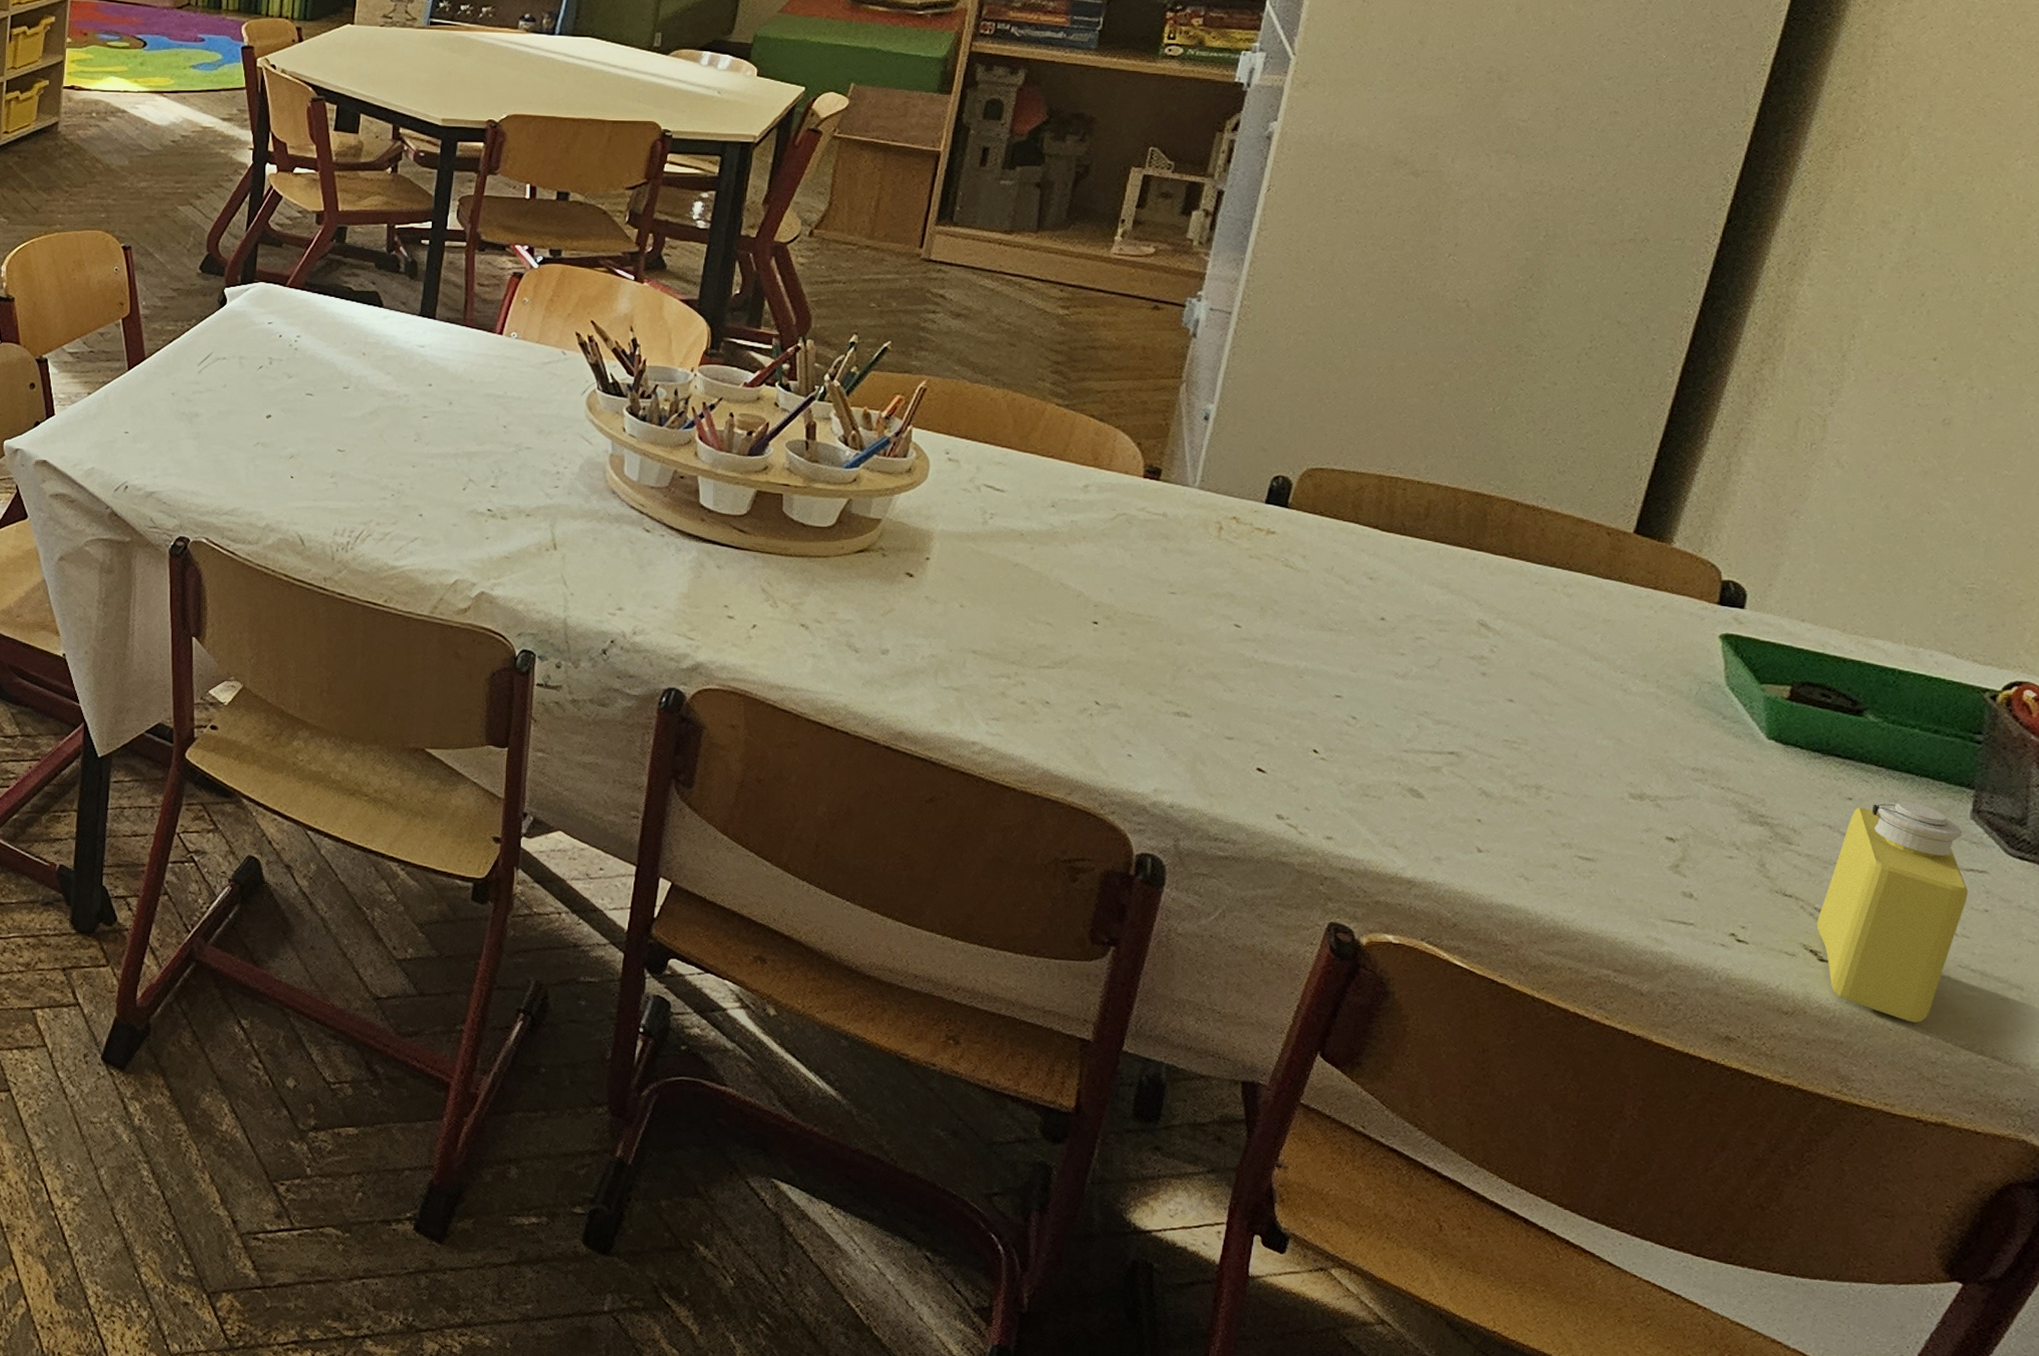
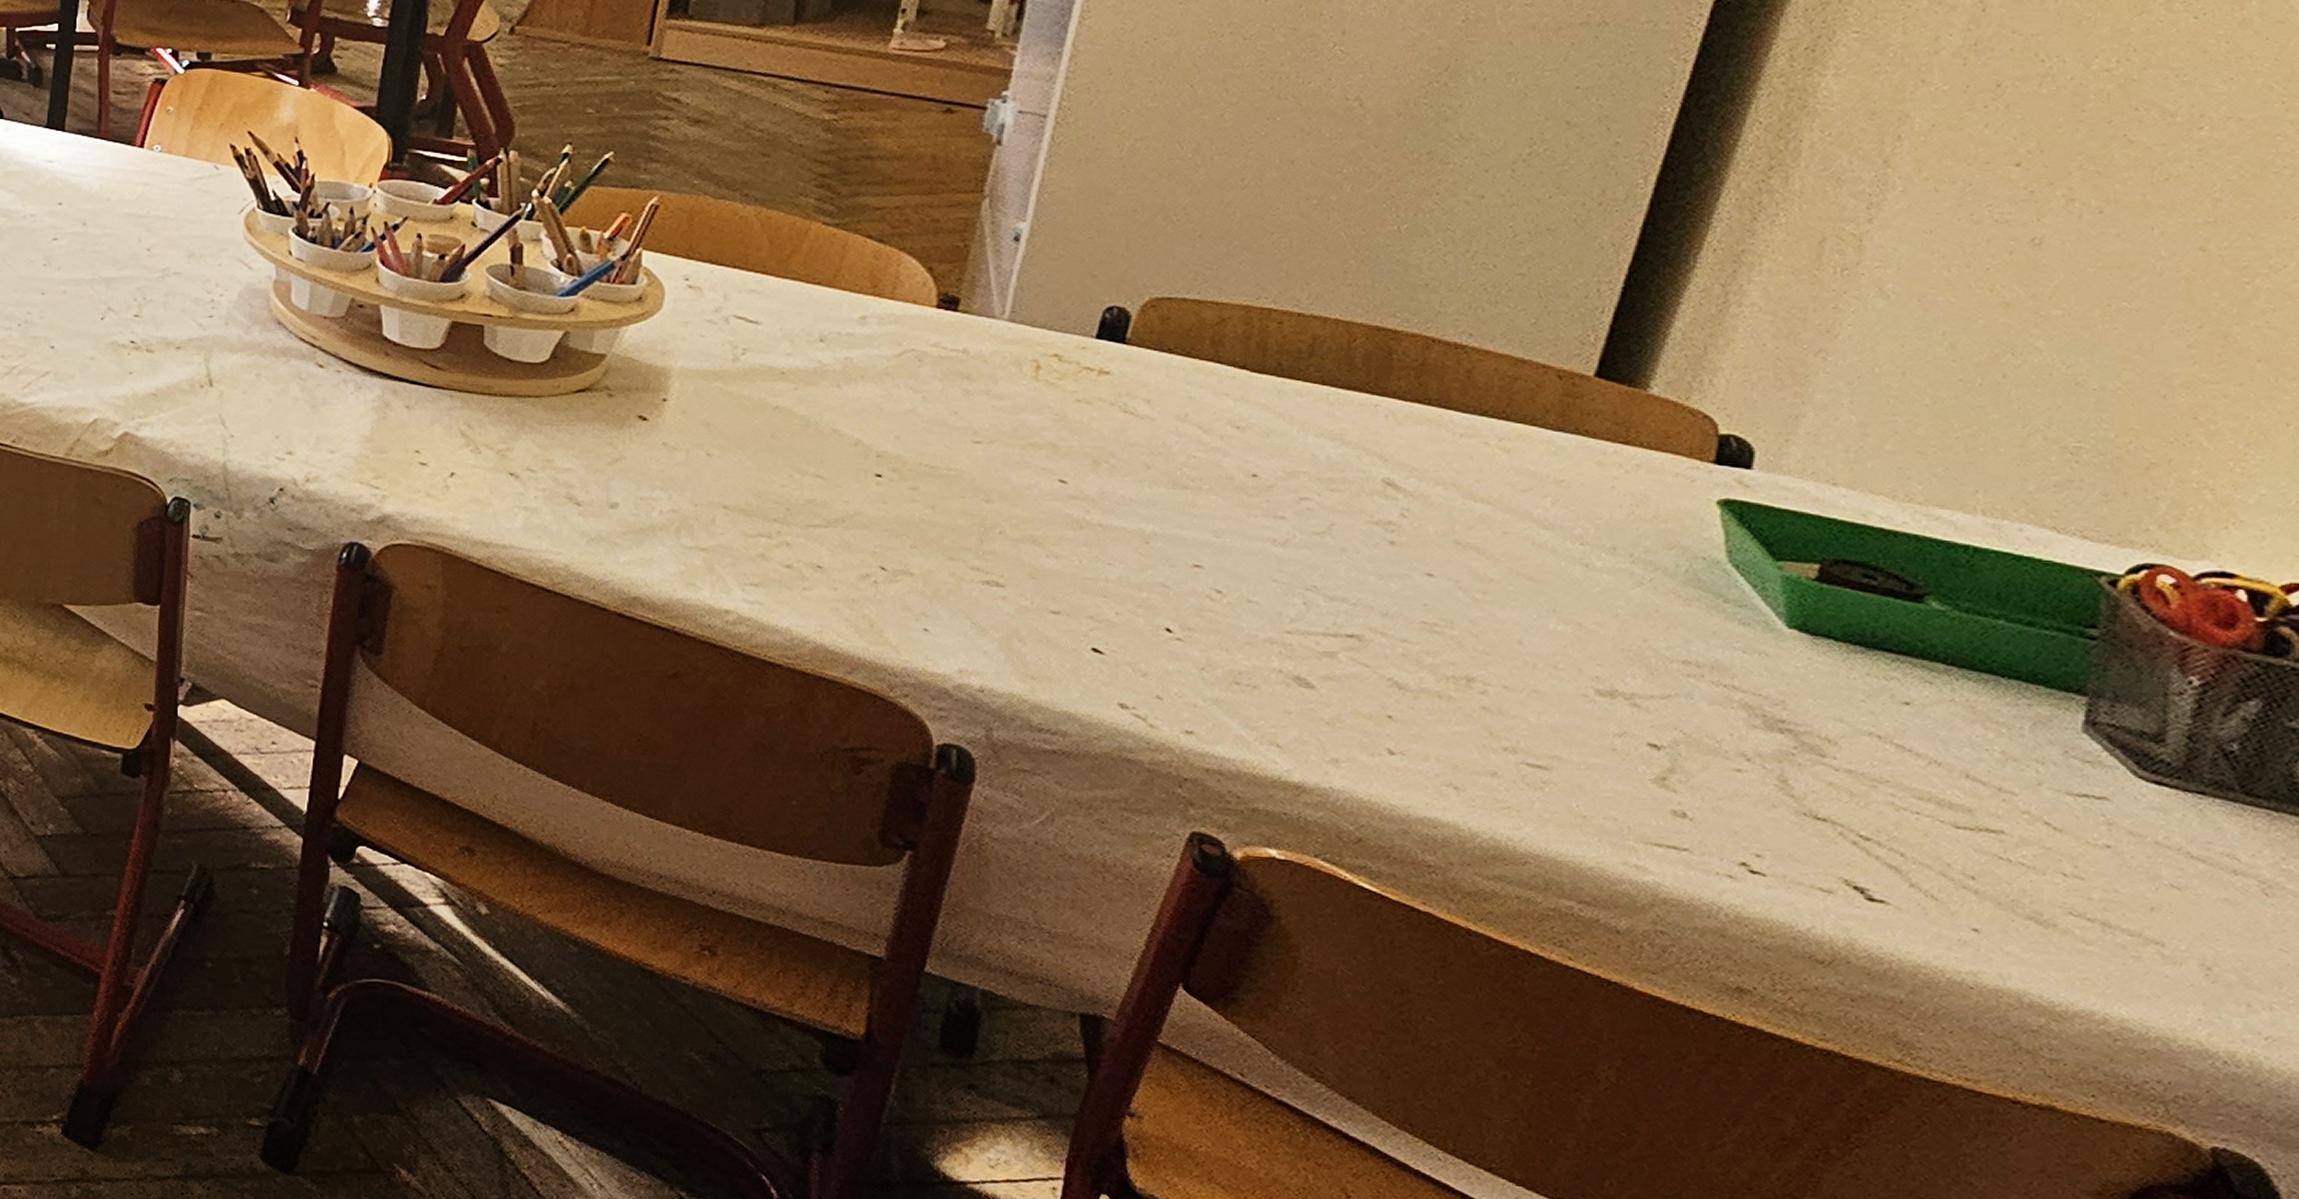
bottle: present [1816,801,1969,1023] -> none [1862,708,2082,981]

